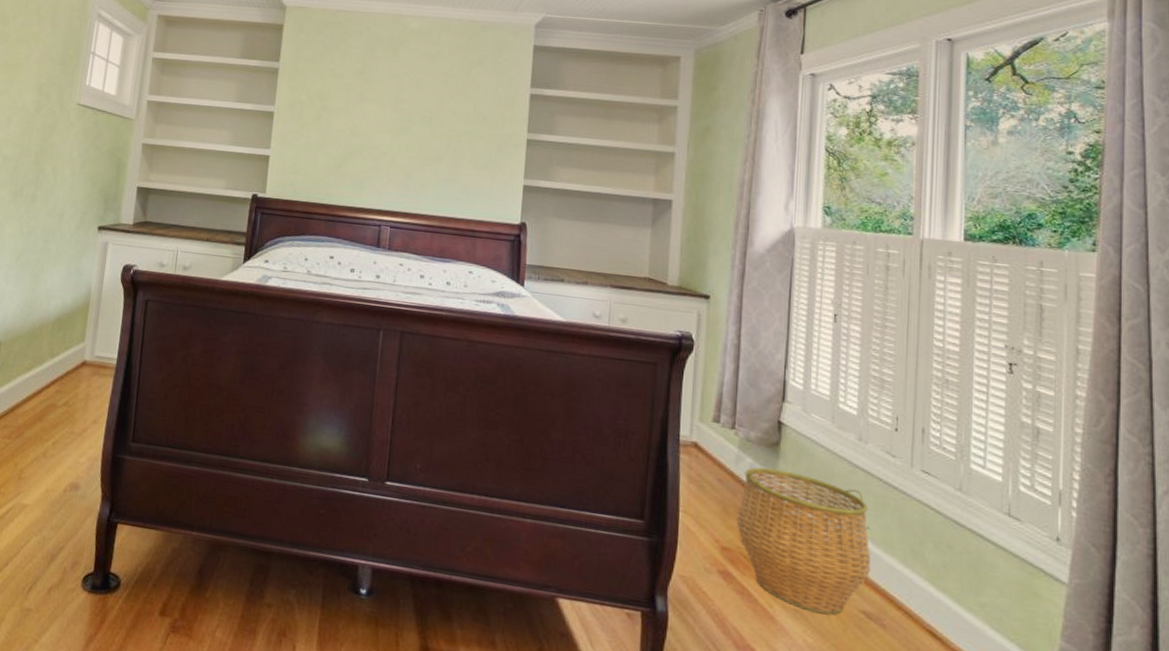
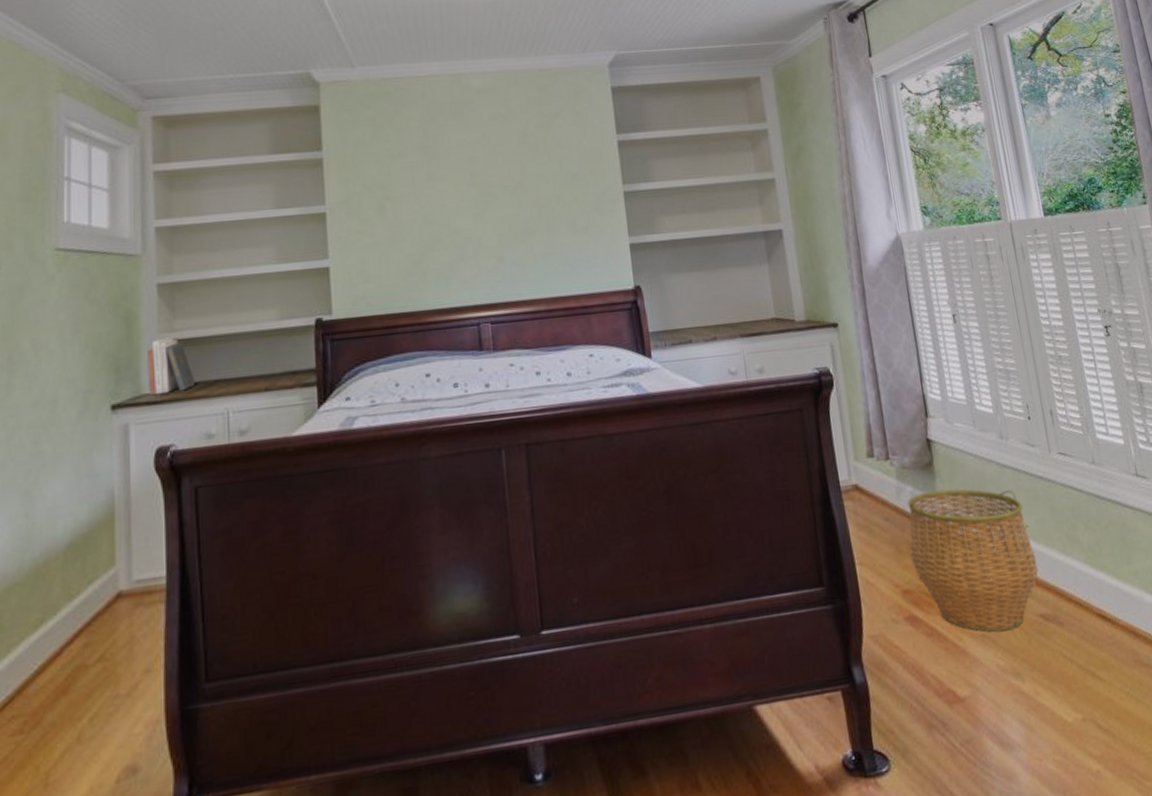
books: none [125,185,158,228] -> present [147,337,196,395]

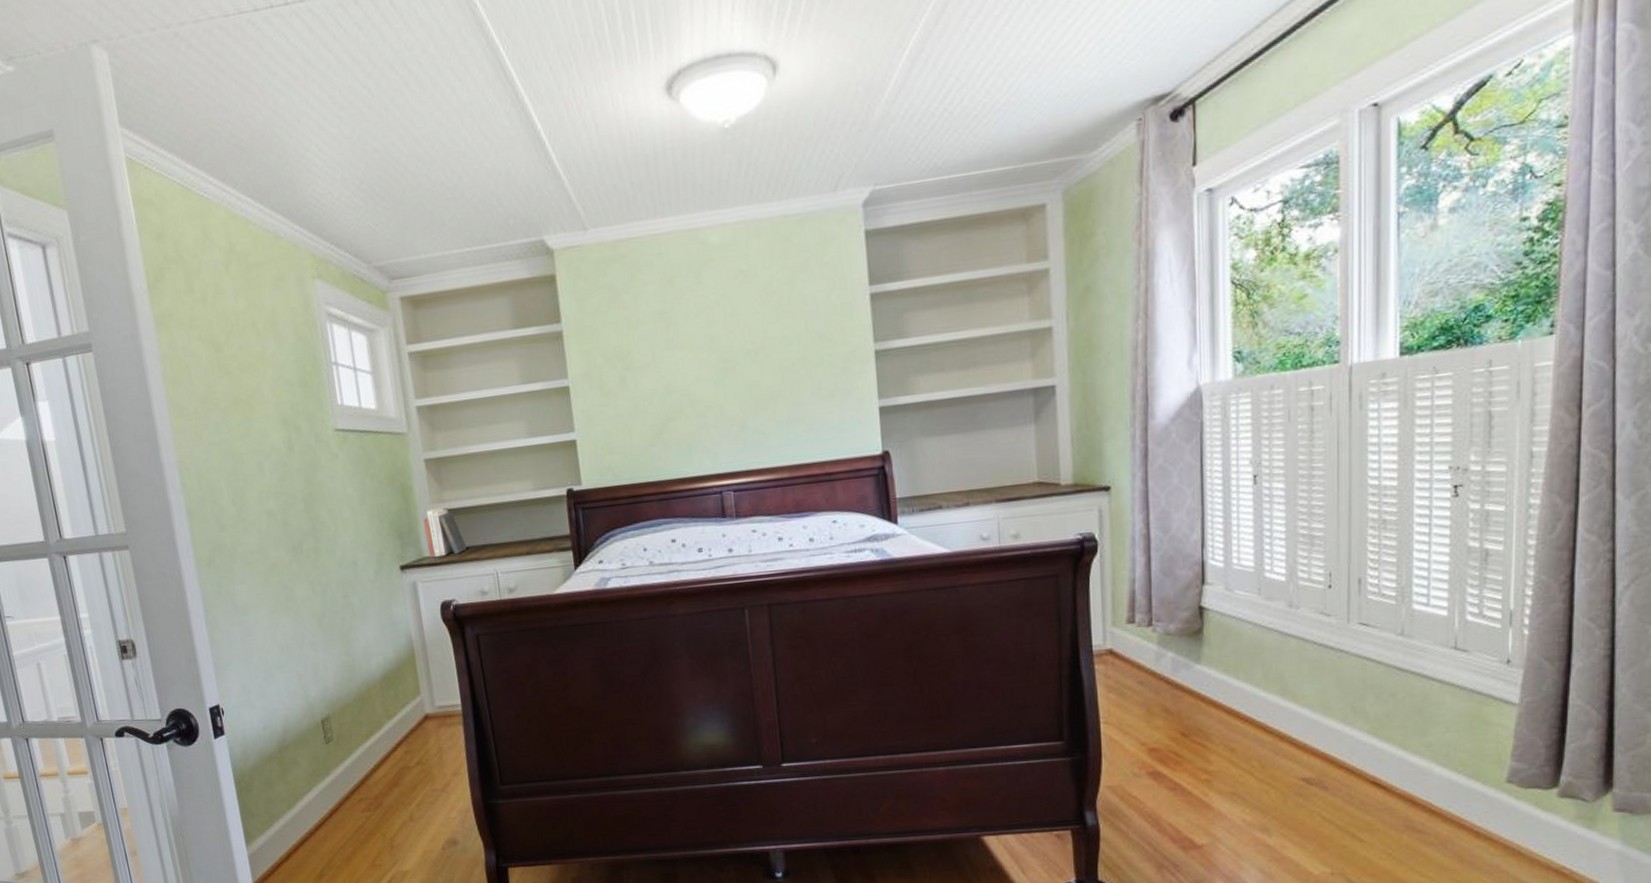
basket: present [907,488,1039,632] -> none [1162,656,1310,791]

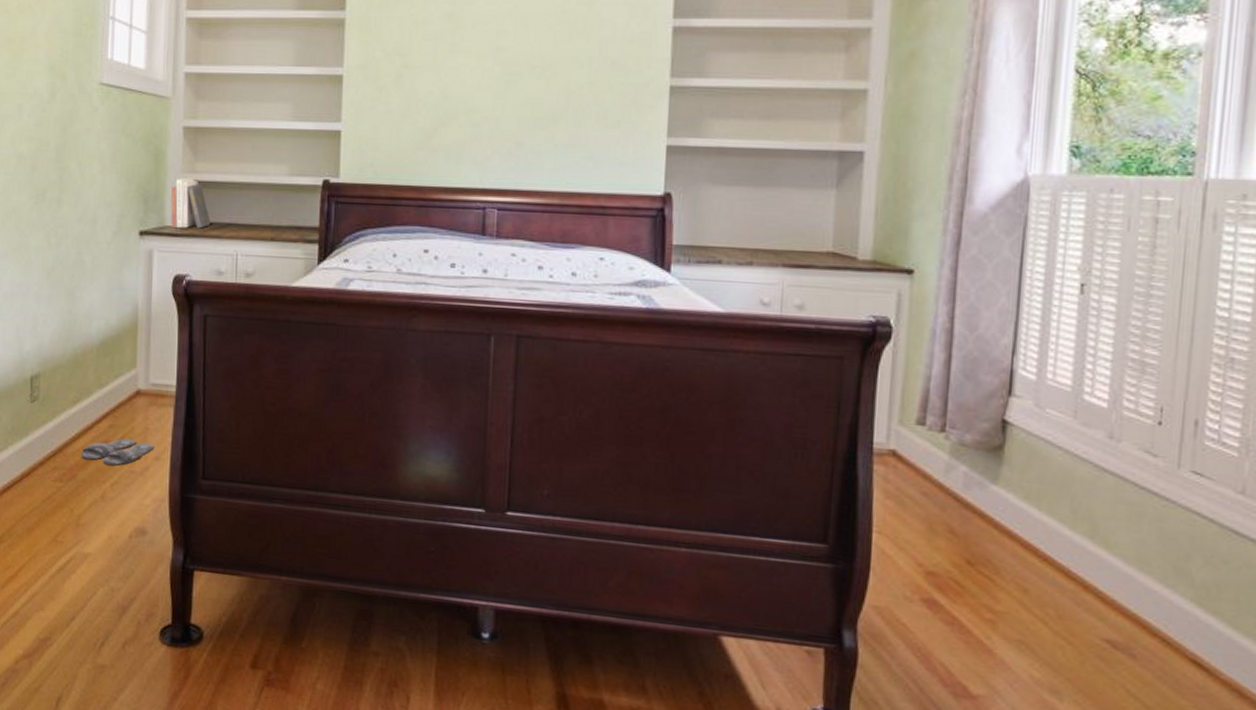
slippers: none [383,760,452,789] -> present [81,438,155,466]

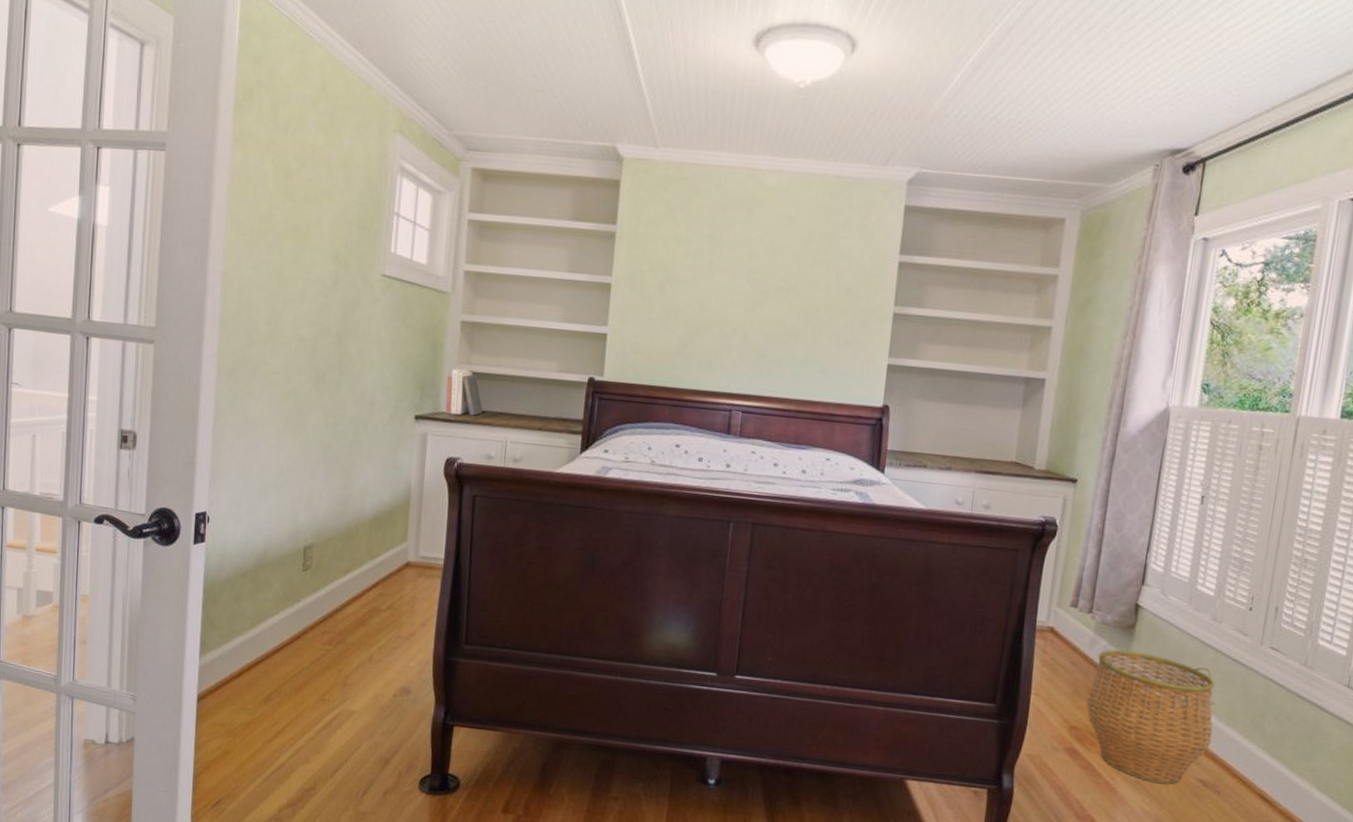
slippers: present [81,438,155,466] -> none [351,606,422,631]
basket: none [945,476,1120,645] -> present [1086,649,1215,785]

